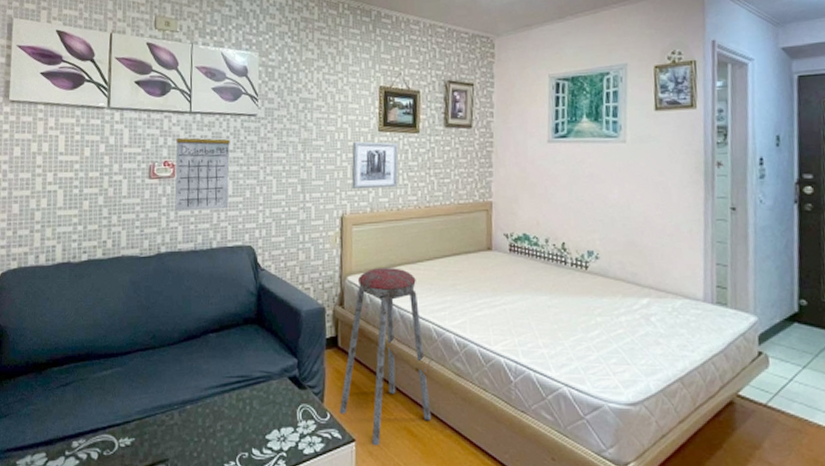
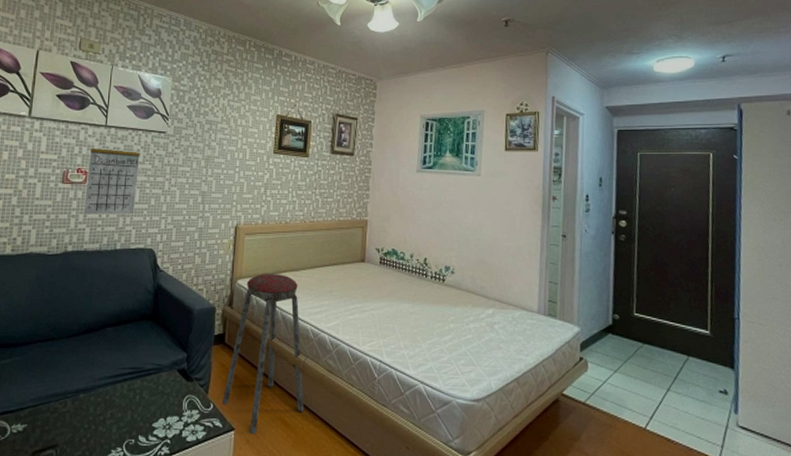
wall art: present [351,141,399,190] -> none [247,161,290,203]

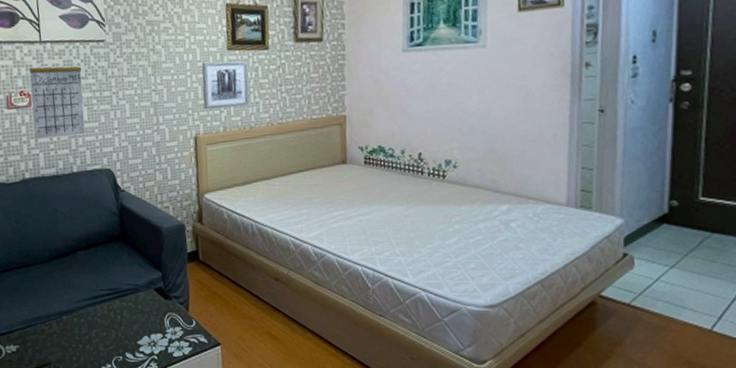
music stool: present [221,274,304,435] -> none [204,184,292,349]
wall art: none [247,161,290,203] -> present [201,60,250,110]

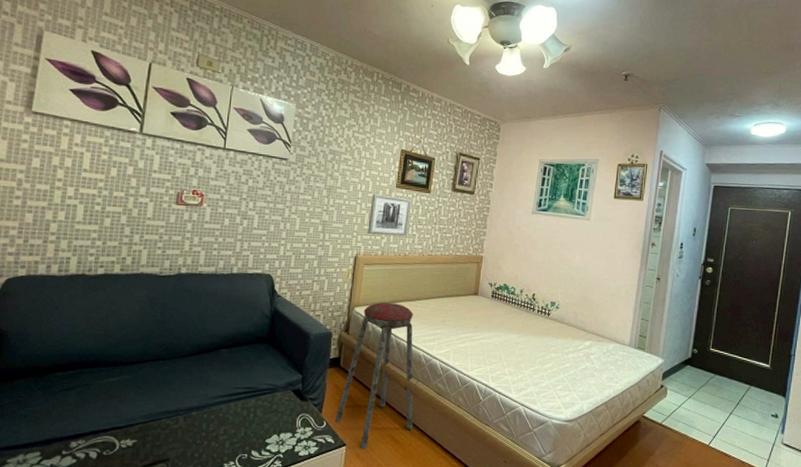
calendar: present [29,53,85,139] -> none [199,162,260,240]
music stool: none [204,184,292,349] -> present [334,302,413,450]

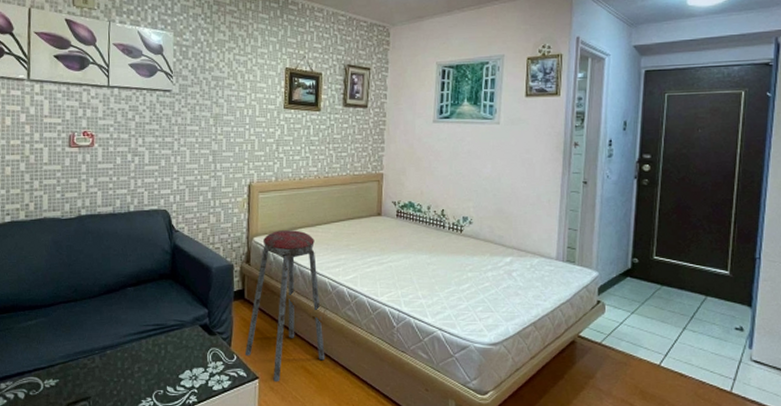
wall art: present [368,194,412,237] -> none [259,117,302,161]

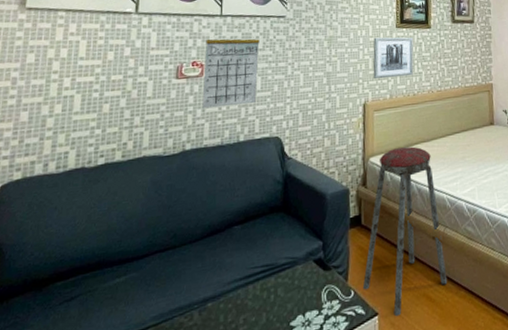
calendar: none [94,98,146,178] -> present [202,26,260,109]
wall art: none [259,117,302,161] -> present [373,37,414,79]

